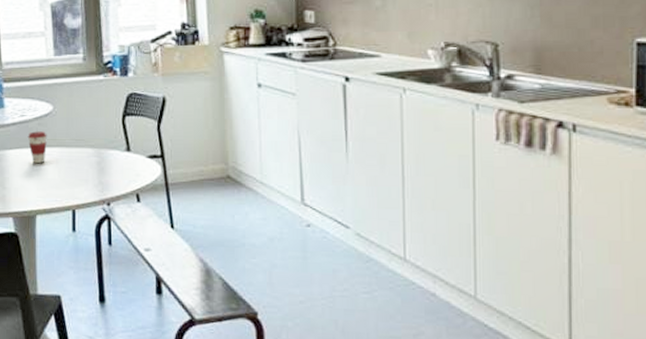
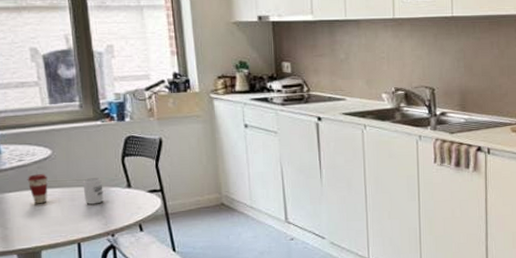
cup: none [81,138,102,168] -> present [83,178,104,204]

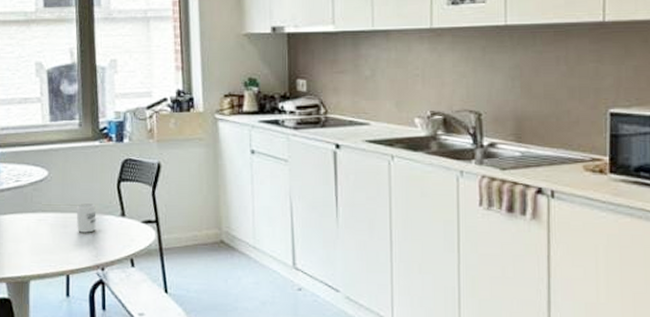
coffee cup: present [27,174,48,204] -> none [22,196,42,229]

